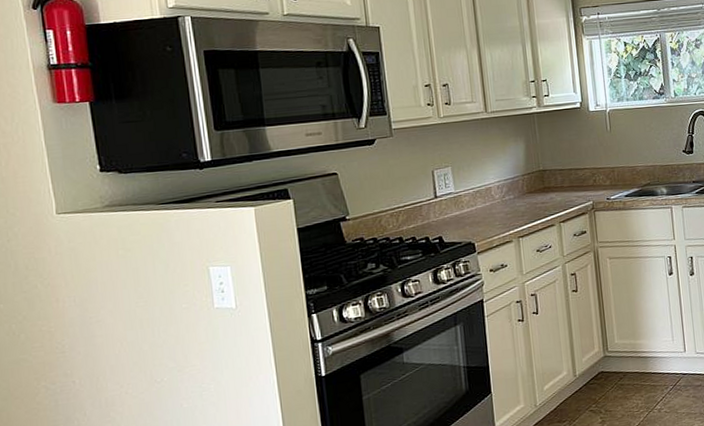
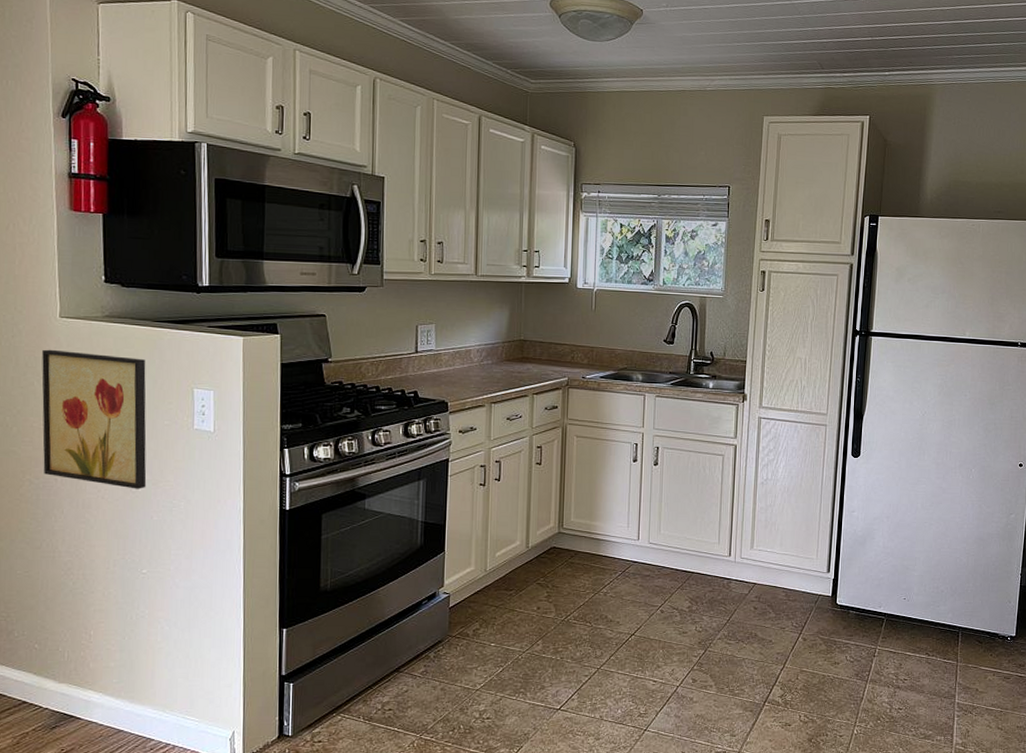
wall art: none [42,244,172,380] -> present [42,349,147,489]

